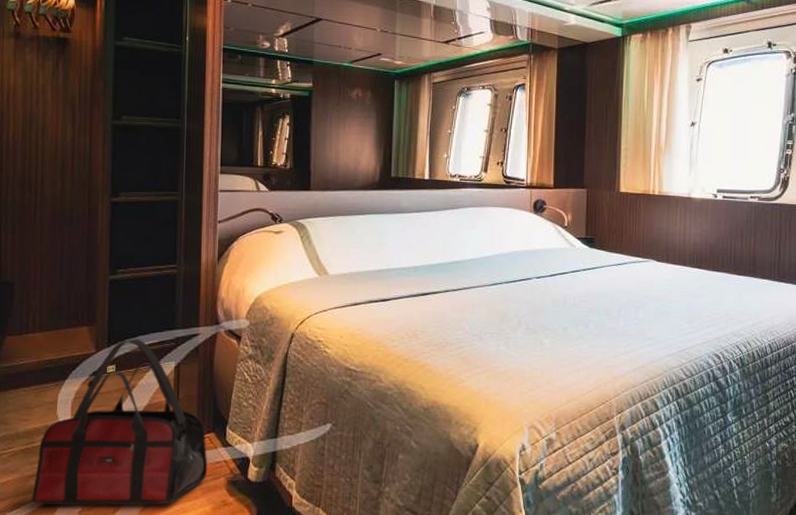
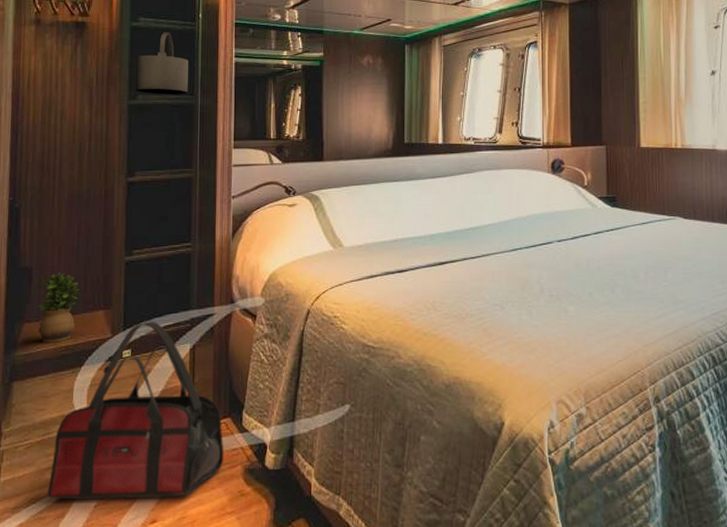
potted plant: none [20,287,65,356] -> present [38,271,81,342]
wooden bucket: none [119,53,175,117] -> present [135,32,189,95]

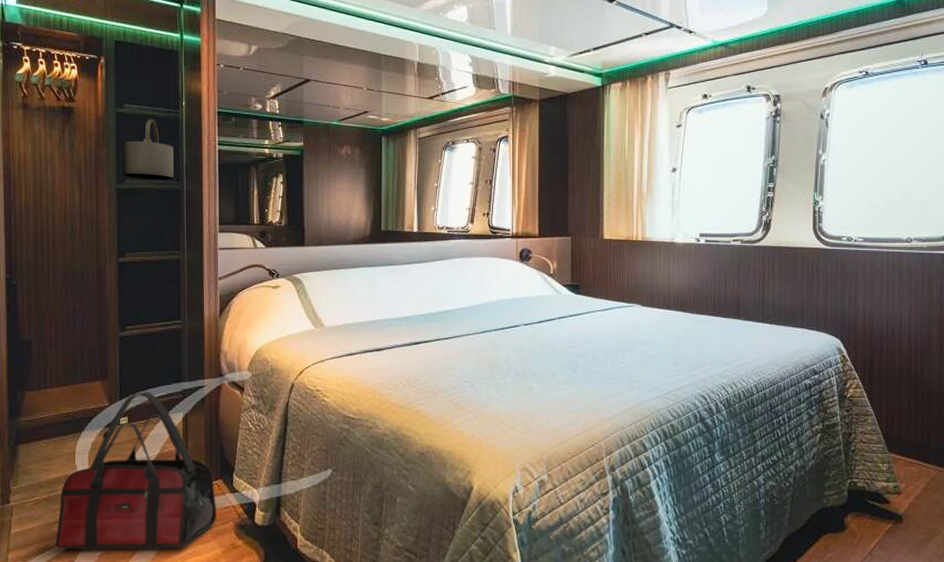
potted plant: present [38,271,81,342] -> none [38,345,79,410]

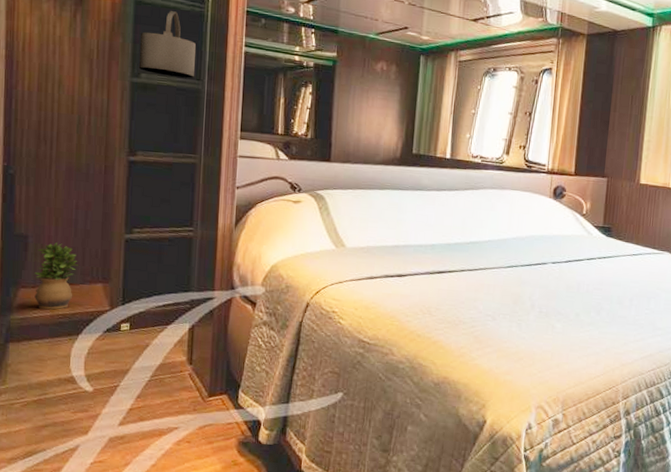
potted plant: none [38,345,79,410] -> present [34,242,79,310]
duffel bag: present [55,392,217,549] -> none [44,298,220,461]

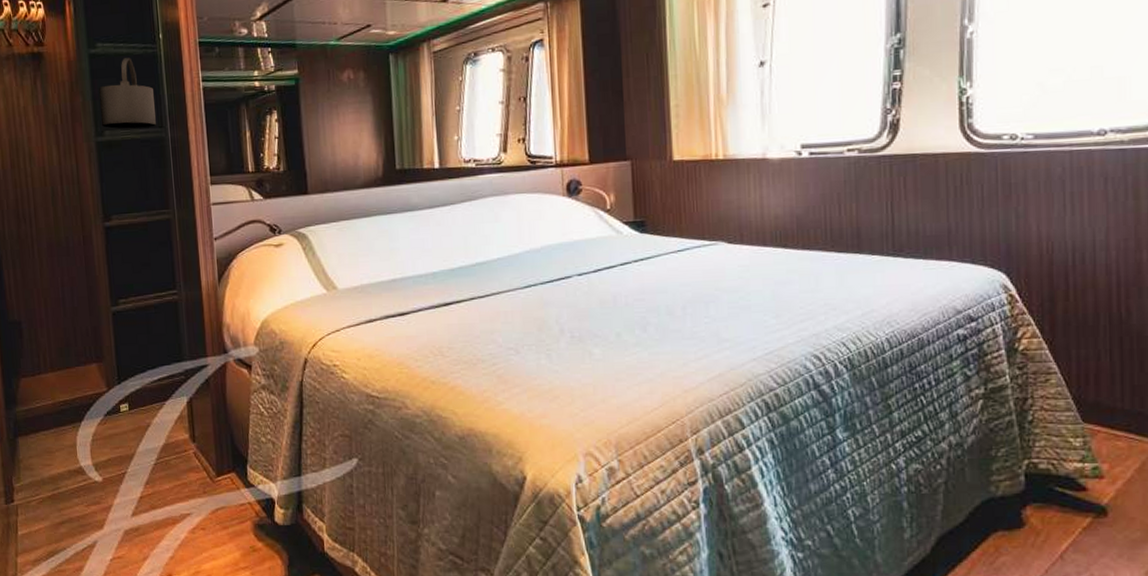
potted plant: present [34,242,79,310] -> none [32,324,72,397]

